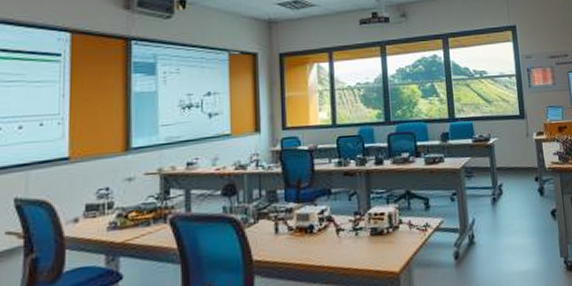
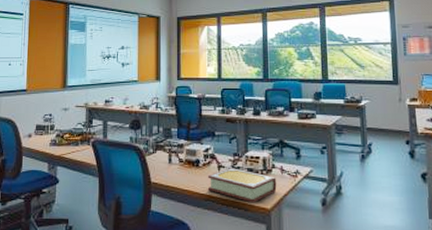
book: none [324,229,405,268] -> present [207,168,277,203]

